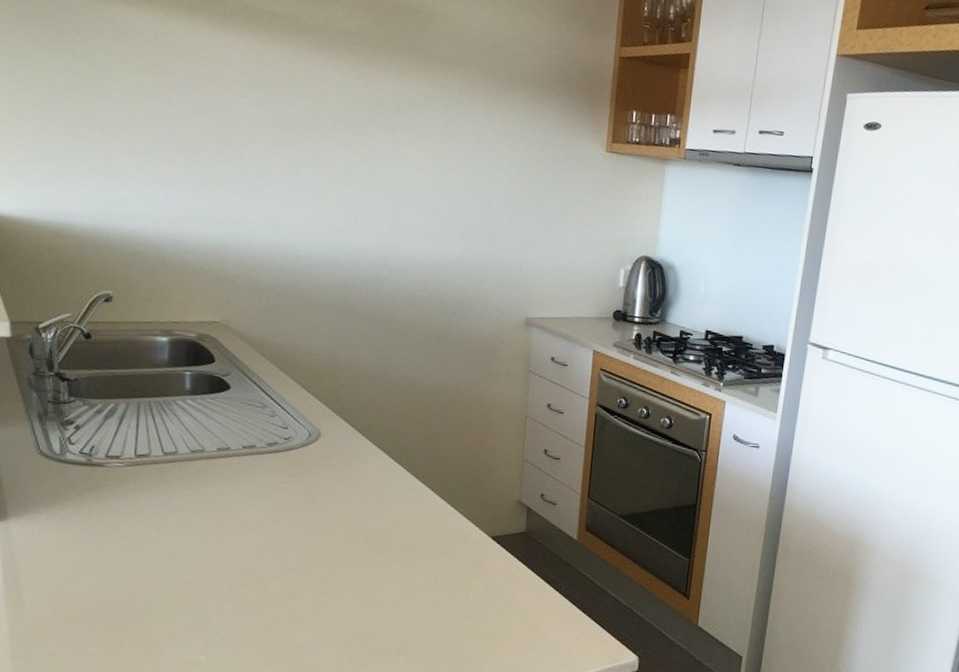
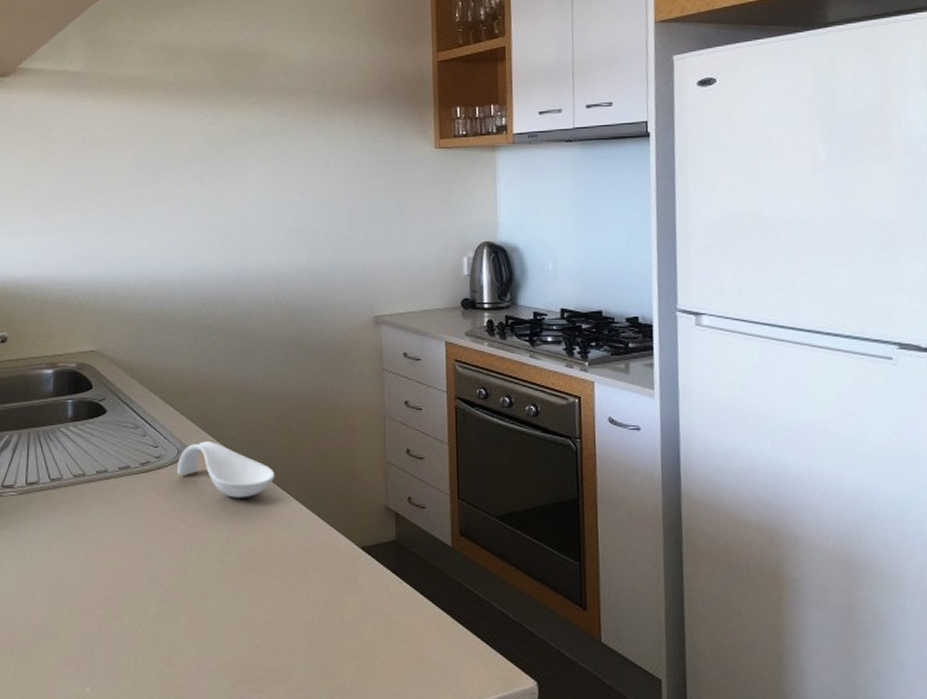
spoon rest: none [306,426,411,485] -> present [176,441,275,498]

